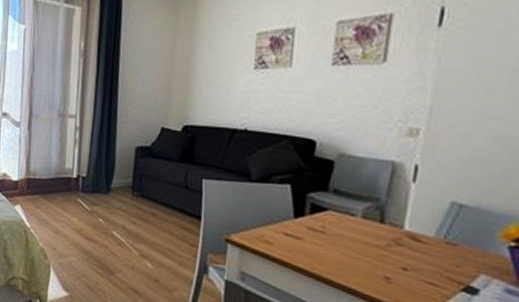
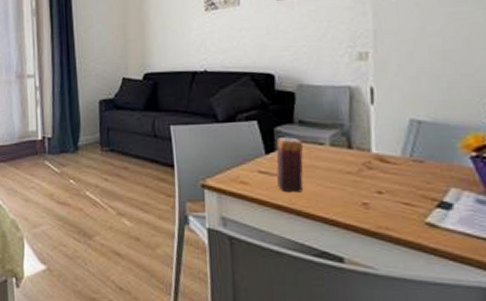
candle: none [301,203,335,259] -> present [276,137,304,193]

